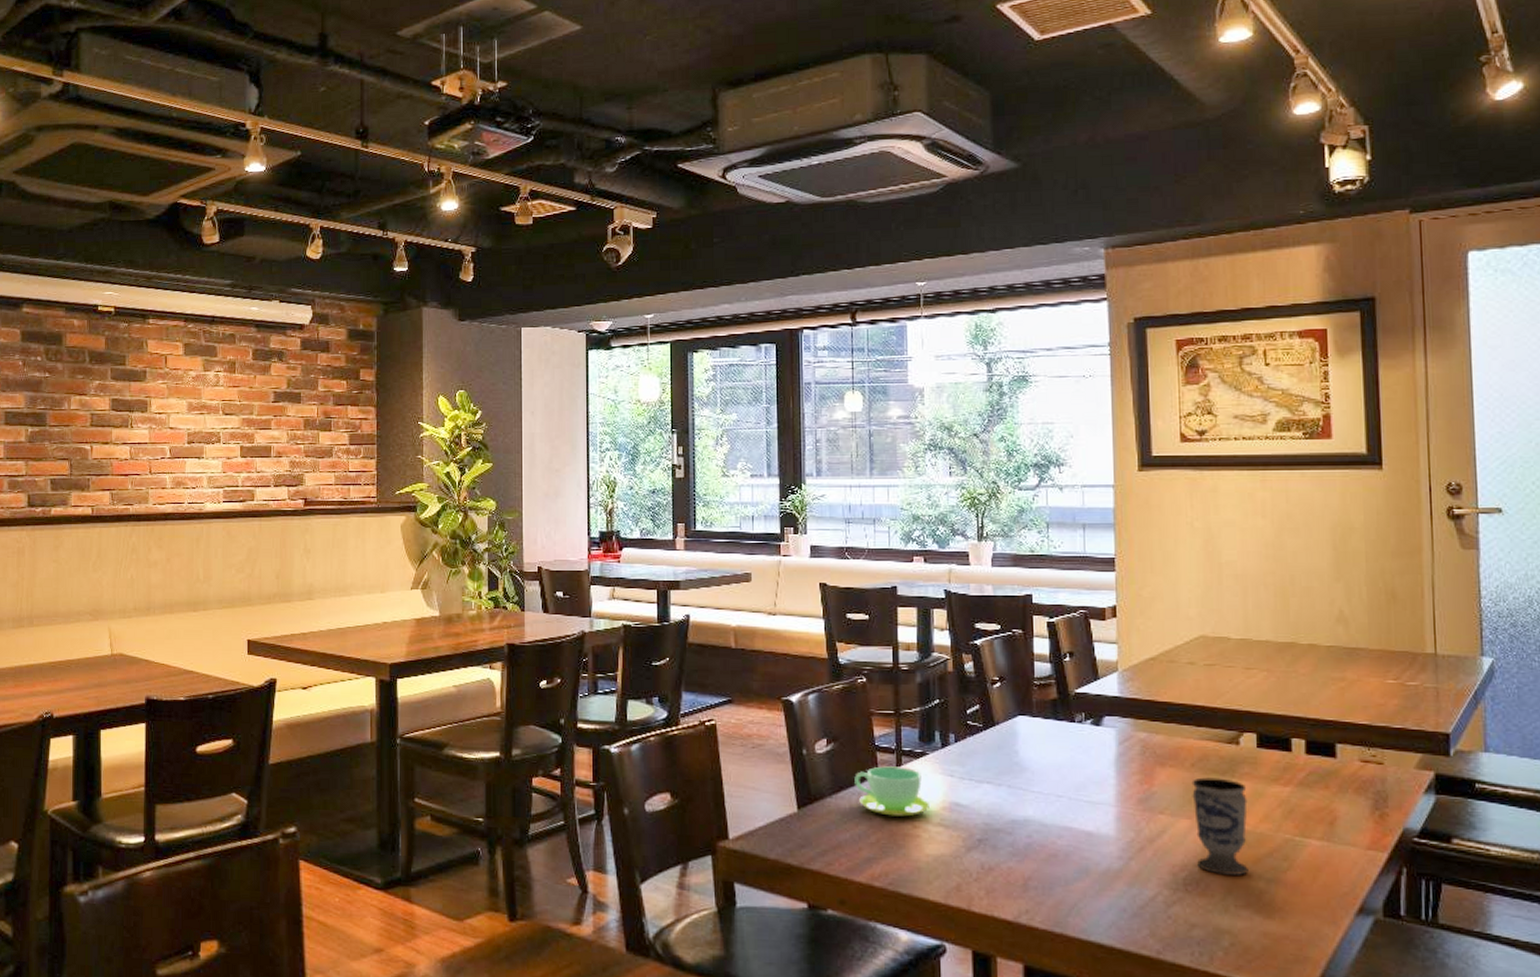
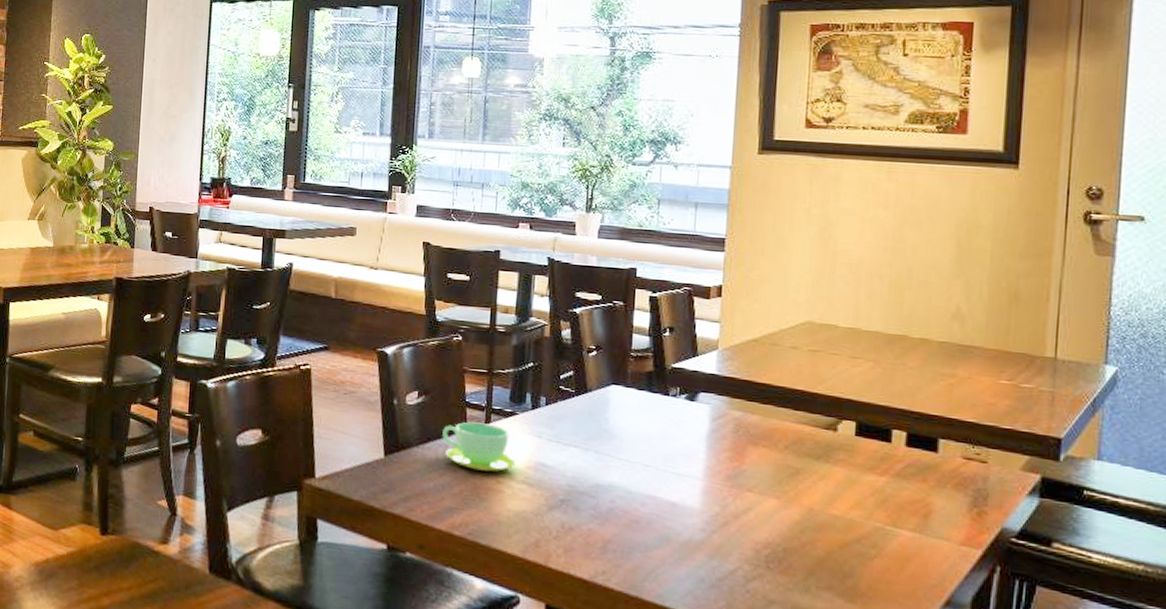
cup: present [1191,777,1248,875] -> none [782,460,841,558]

